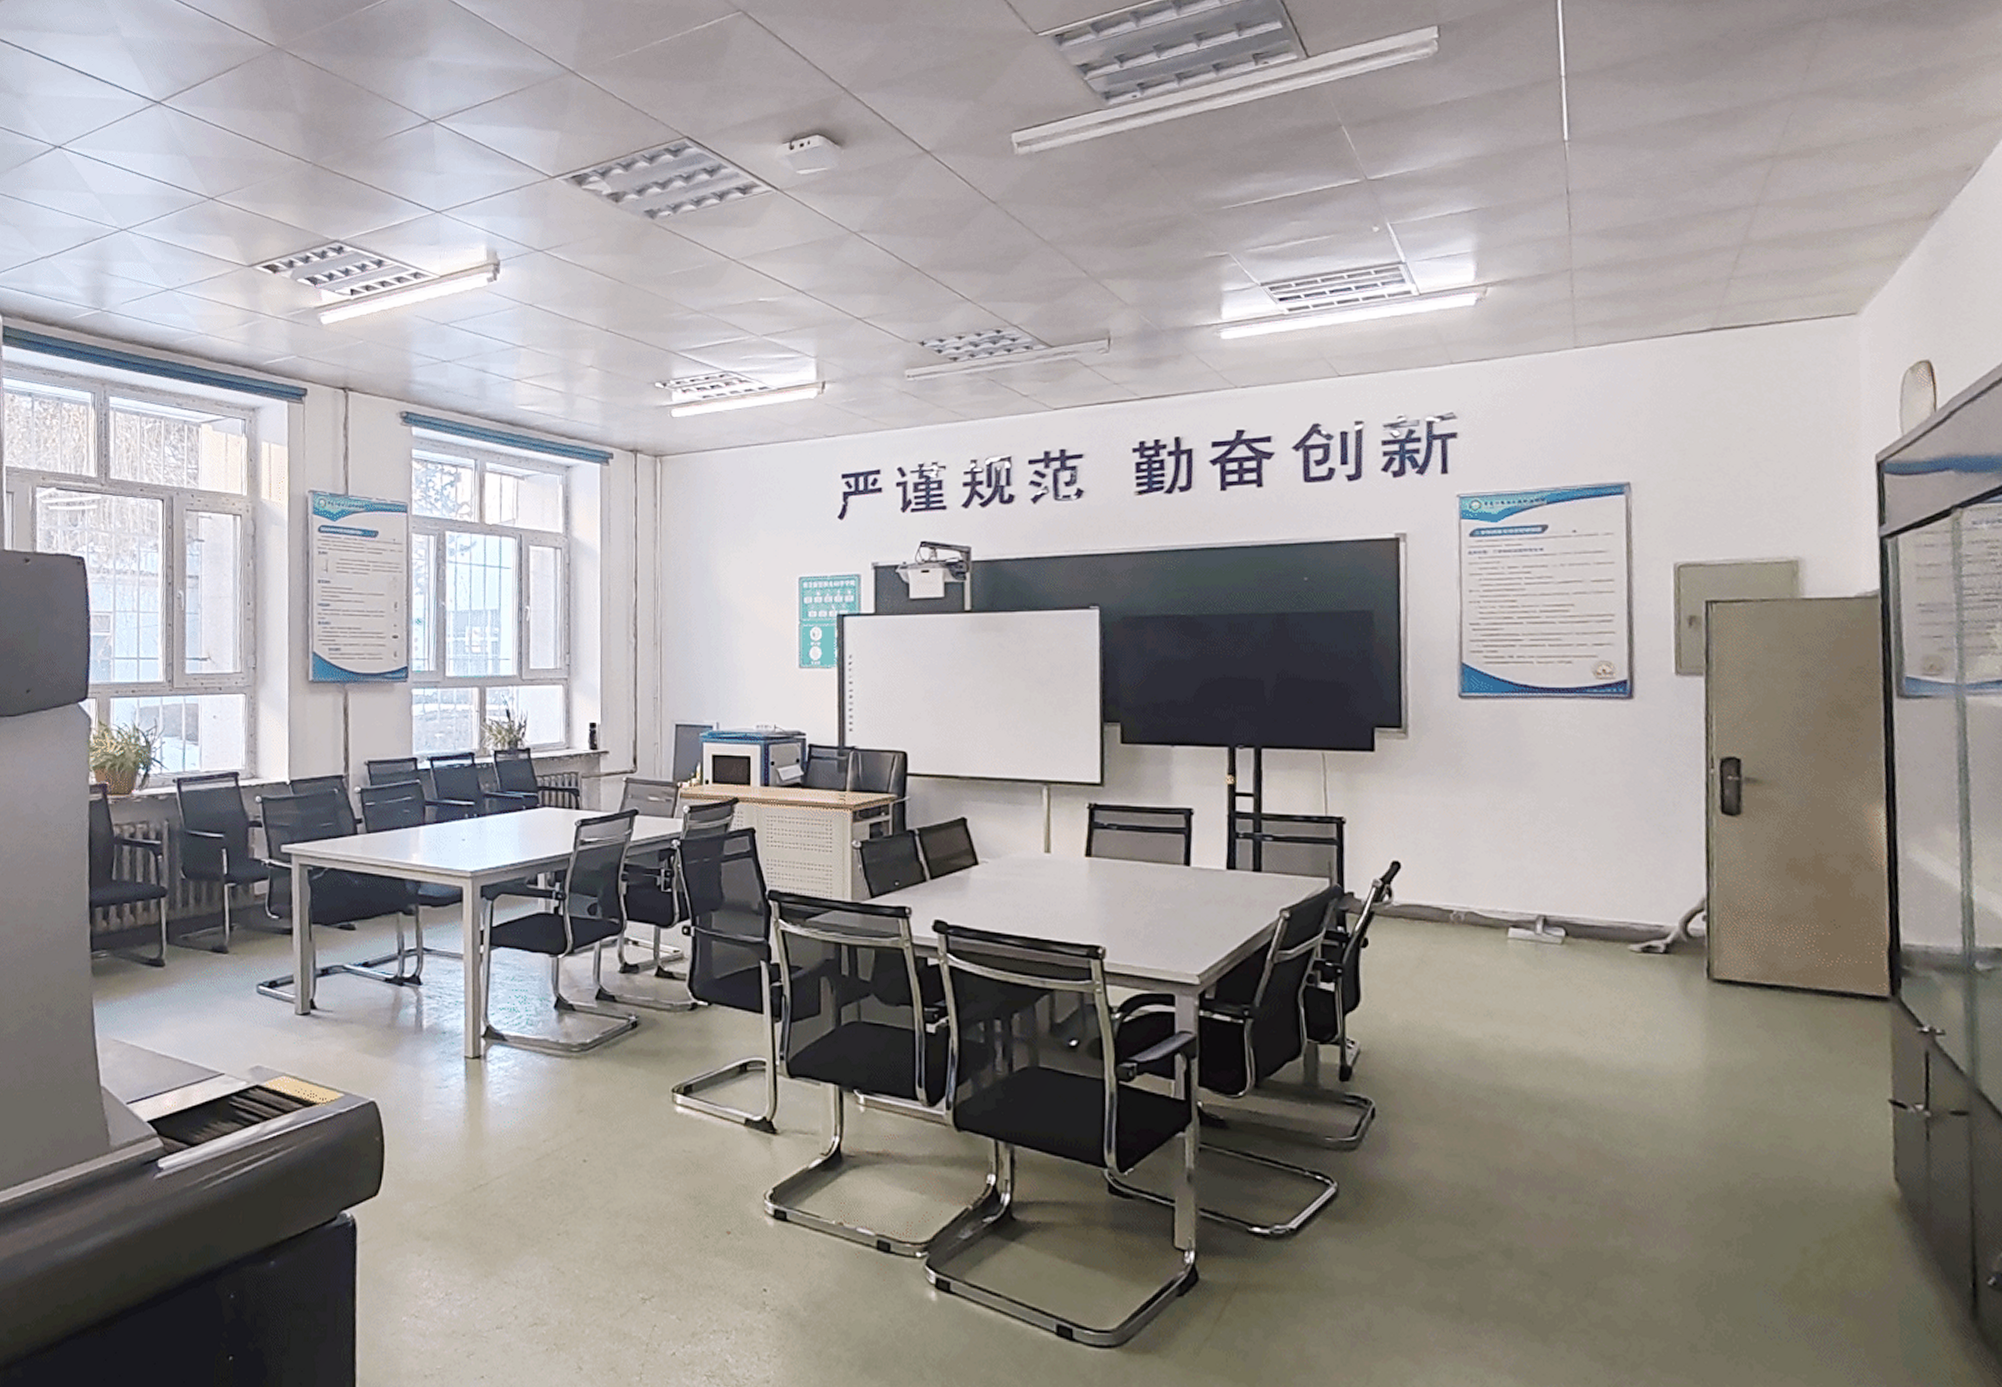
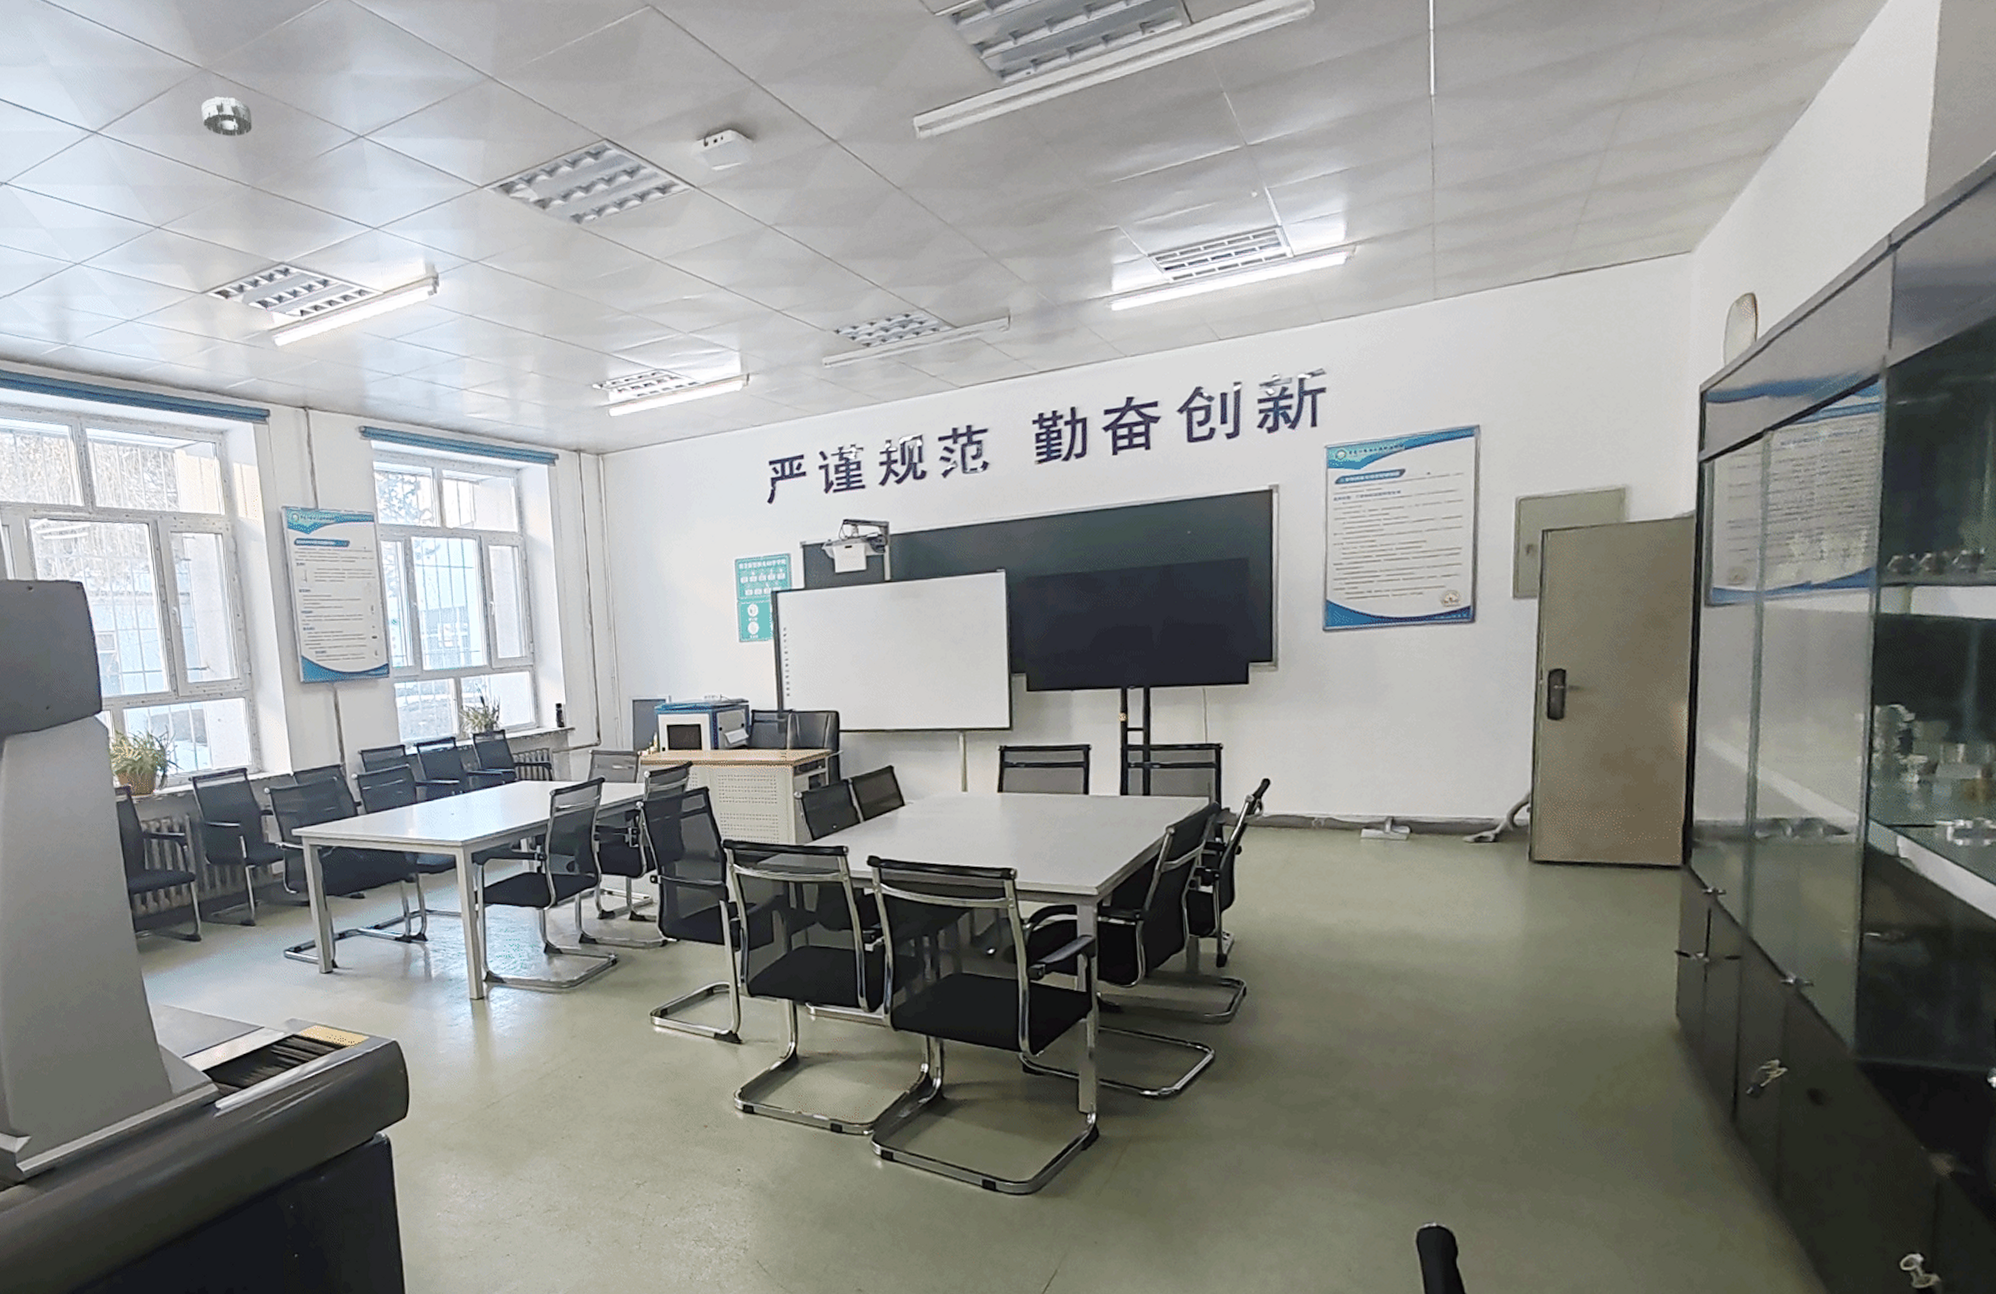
smoke detector: none [270,75,321,114] -> present [201,96,253,137]

